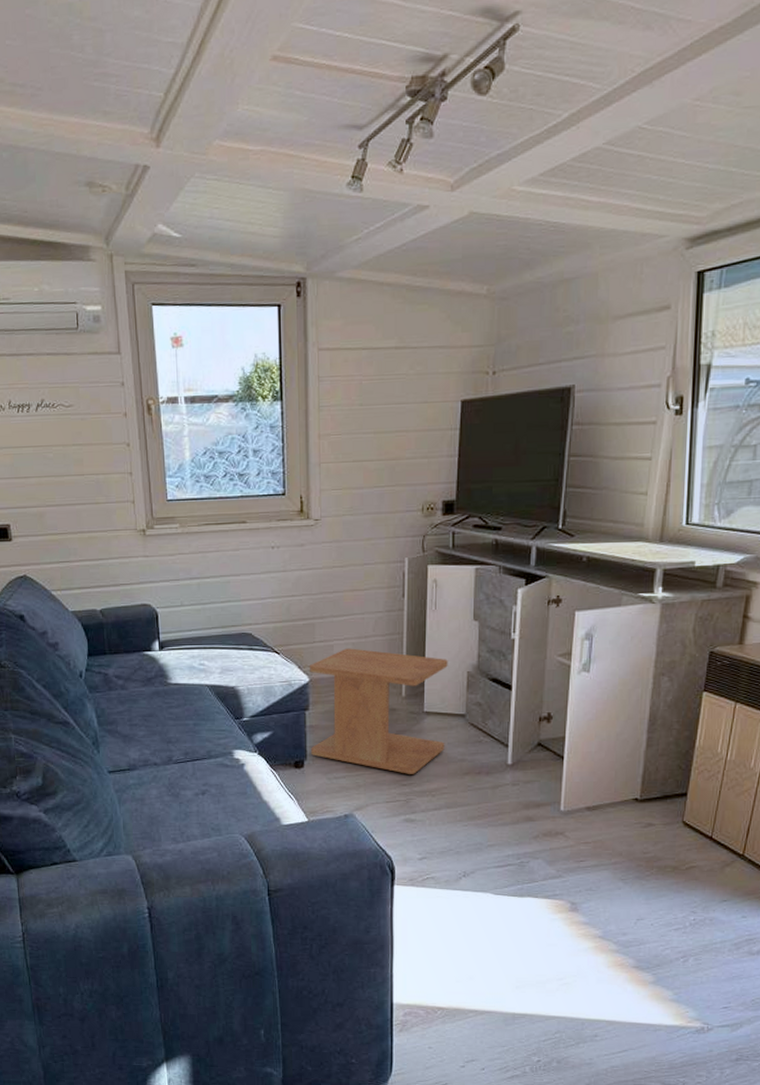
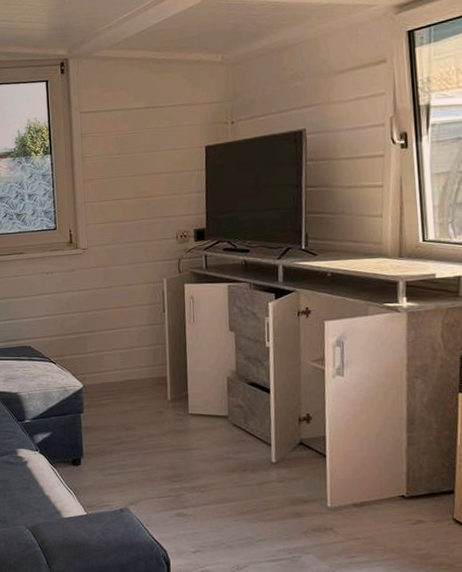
side table: present [310,648,448,774] -> none [83,357,211,471]

